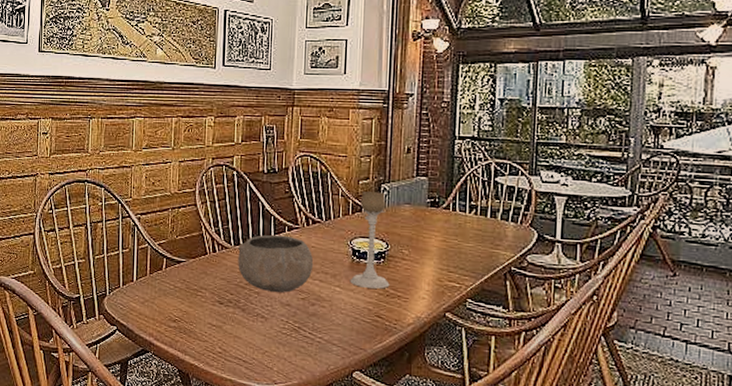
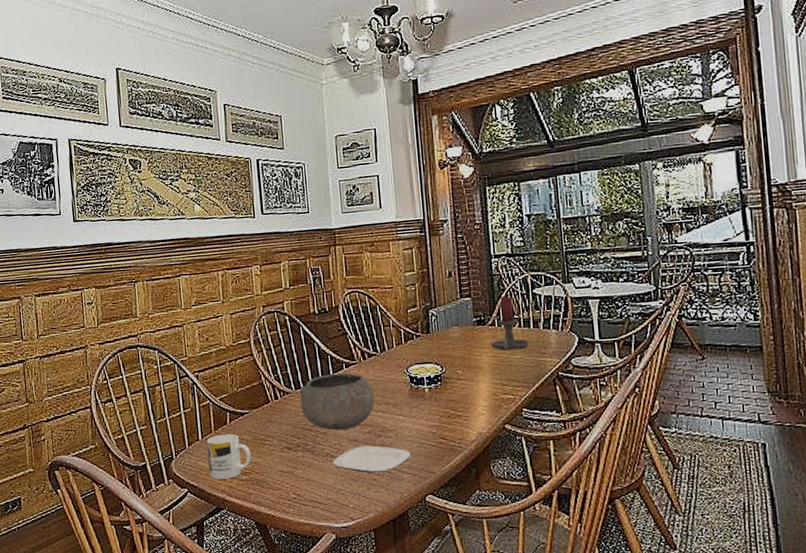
mug: none [140,278,183,324] -> present [207,433,252,480]
plate: none [263,311,344,341] -> present [333,445,411,473]
candle holder: present [350,191,390,289] -> none [411,317,449,413]
candle holder: none [442,180,485,238] -> present [491,296,530,350]

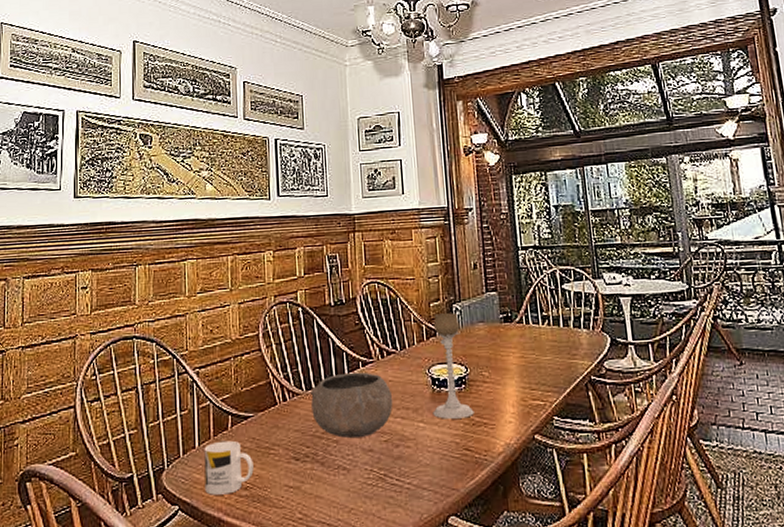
plate: present [333,445,411,473] -> none [345,456,432,489]
candle holder: none [411,317,449,413] -> present [433,312,474,419]
candle holder: present [491,296,530,350] -> none [518,291,560,351]

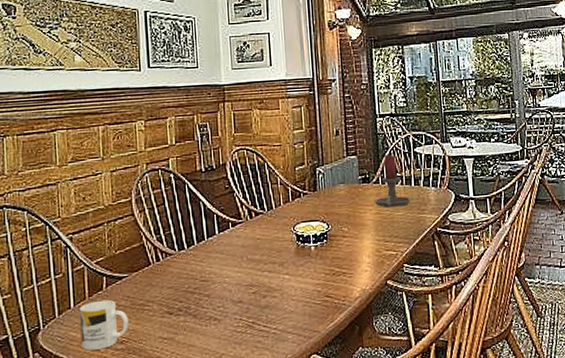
bowl: present [311,372,393,439] -> none [183,231,261,292]
candle holder: present [433,312,474,419] -> none [297,175,335,271]
candle holder: none [518,291,560,351] -> present [375,154,411,207]

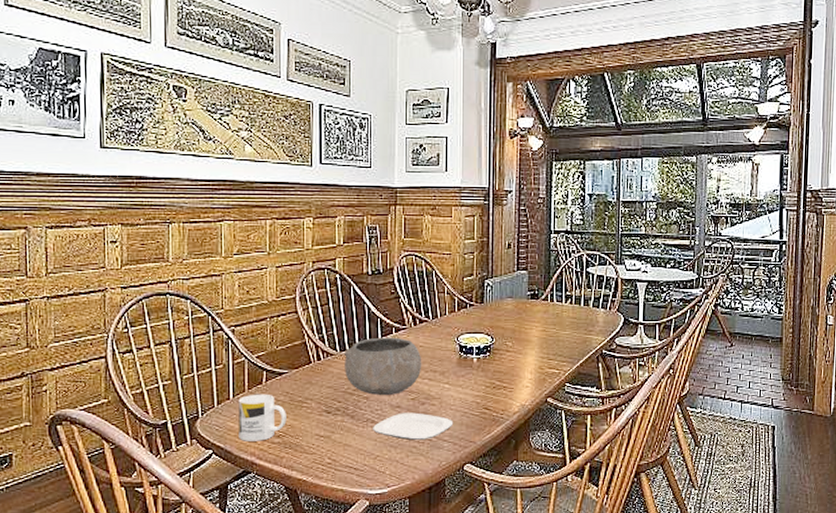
bowl: none [183,231,261,292] -> present [345,337,422,396]
plate: none [216,306,296,335] -> present [373,412,454,440]
candle holder: present [375,154,411,207] -> none [542,272,579,326]

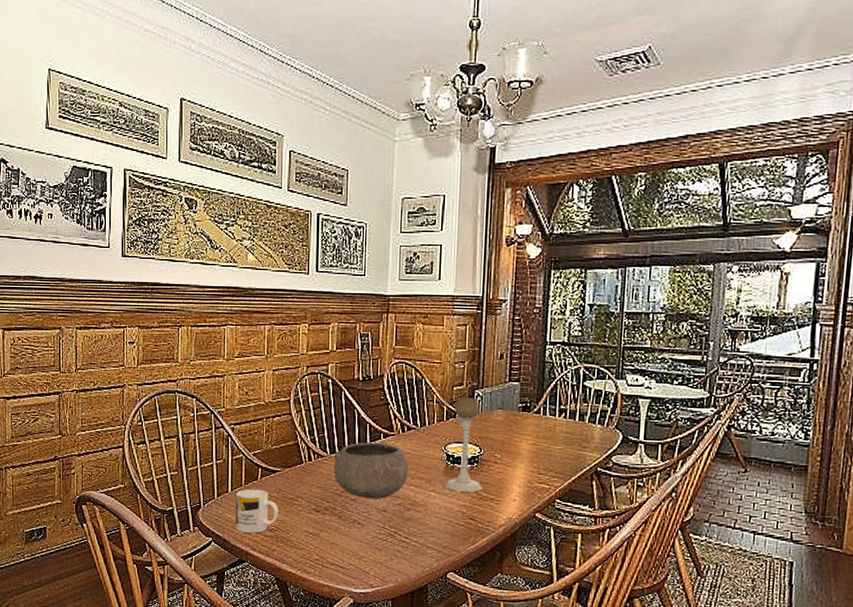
plate: present [373,412,454,440] -> none [359,517,438,545]
candle holder: none [458,287,496,382] -> present [444,396,483,492]

